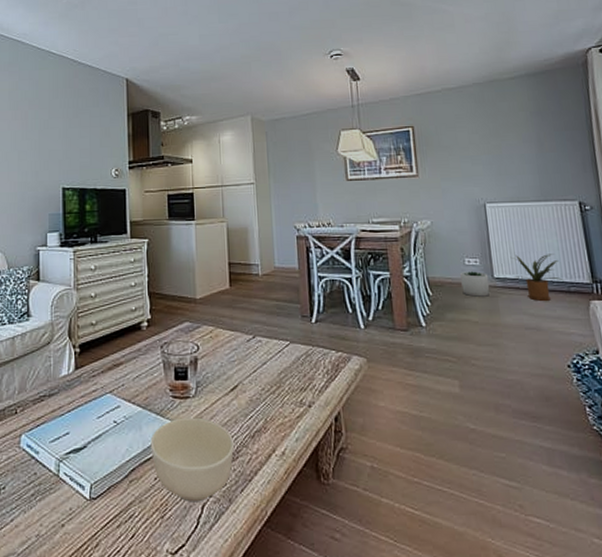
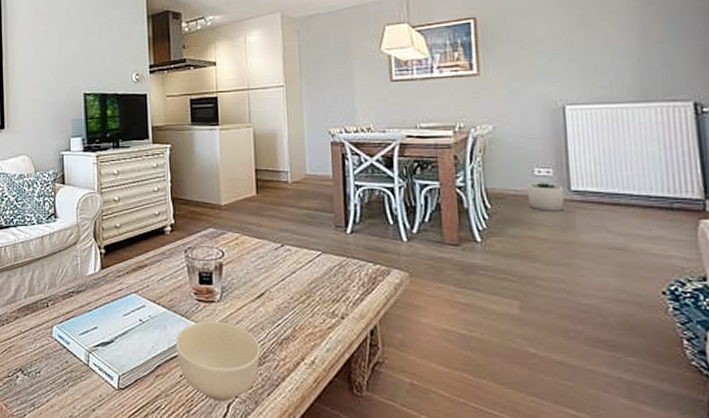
house plant: present [512,254,564,301] -> none [596,164,665,218]

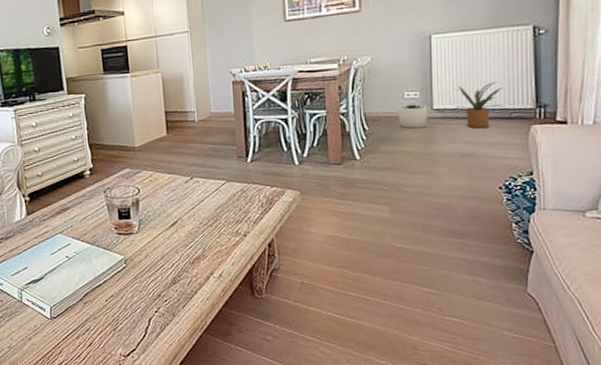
bowl: present [175,320,262,402] -> none [100,250,176,317]
house plant: none [596,164,665,218] -> present [453,81,506,129]

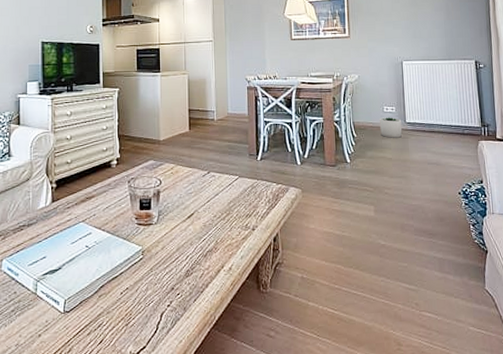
house plant: present [453,81,506,129] -> none [421,103,460,141]

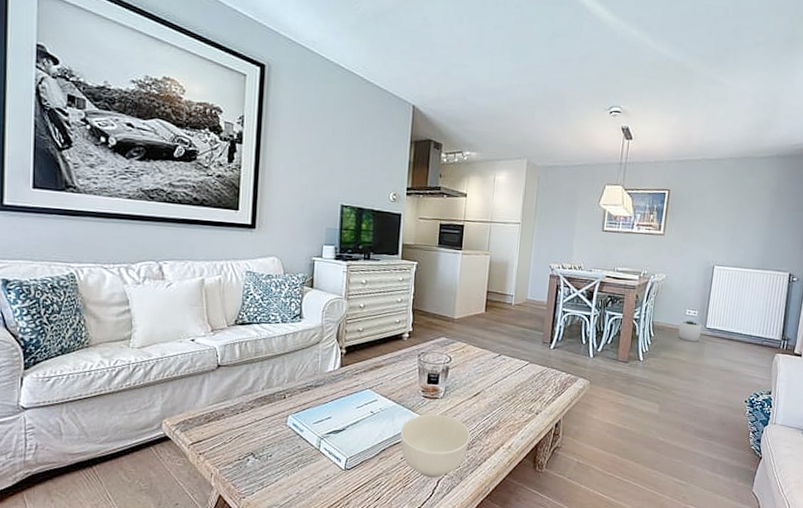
bowl: none [118,241,190,312] -> present [400,413,471,478]

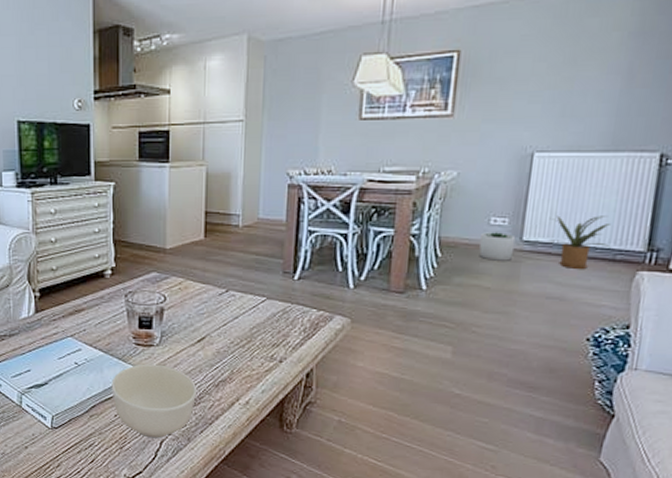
house plant: none [722,311,760,350] -> present [548,215,611,269]

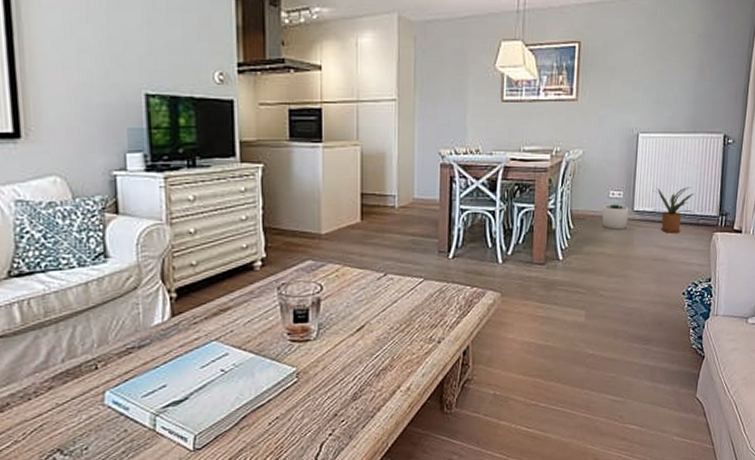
bowl: present [111,364,198,439] -> none [264,360,358,443]

